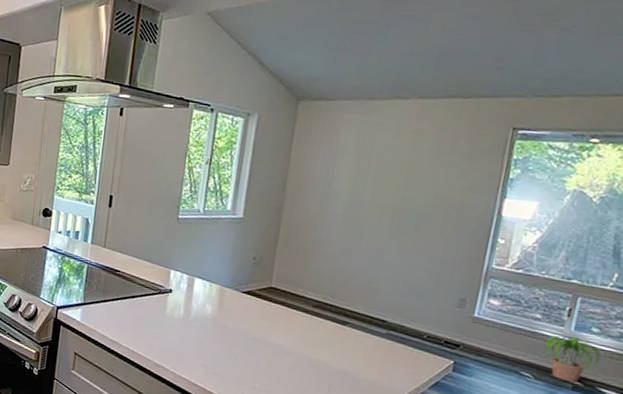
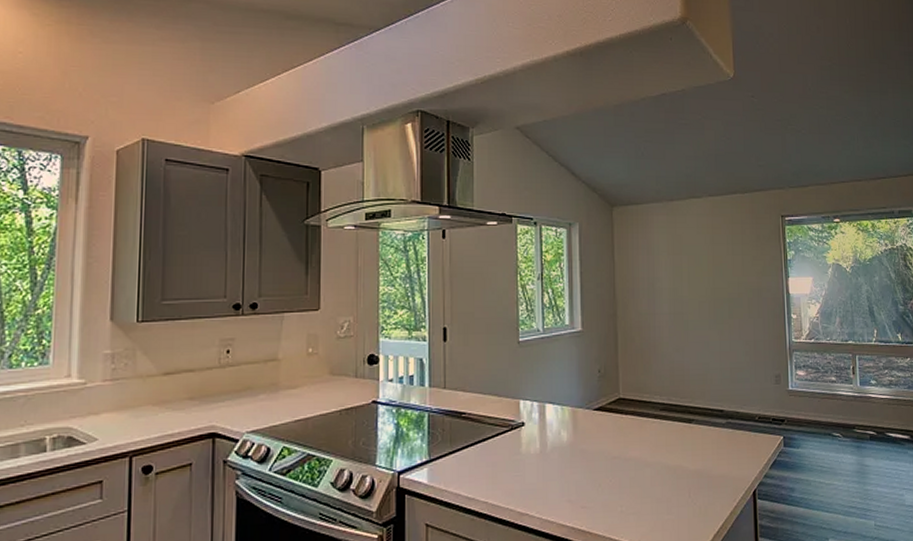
potted plant: present [541,335,606,382] -> none [843,391,887,433]

